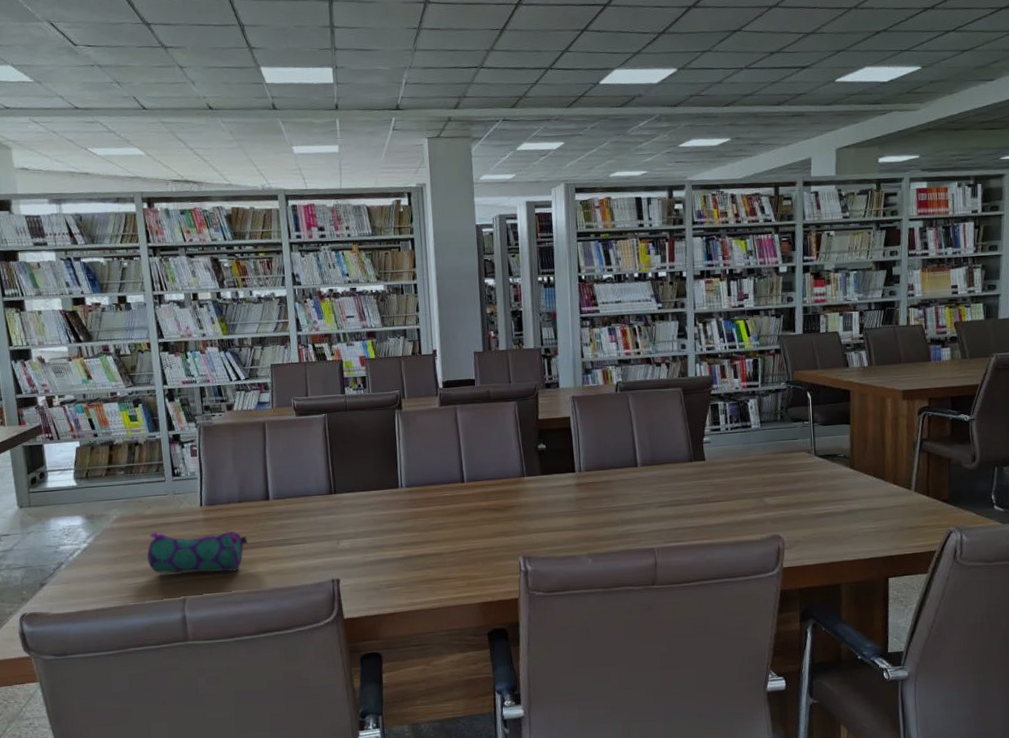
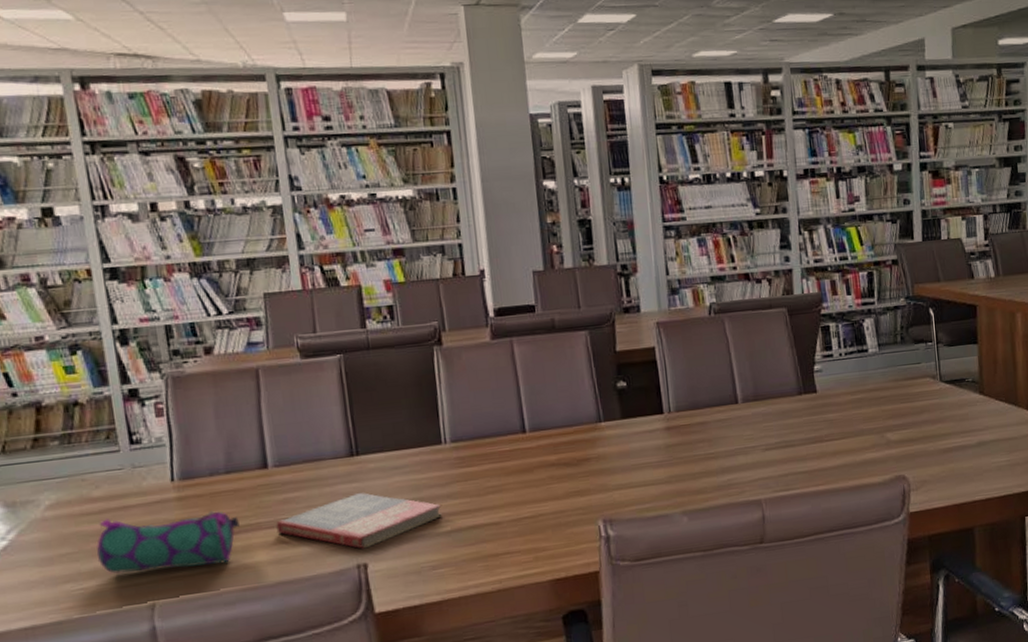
book: none [273,522,397,568] -> present [276,492,442,549]

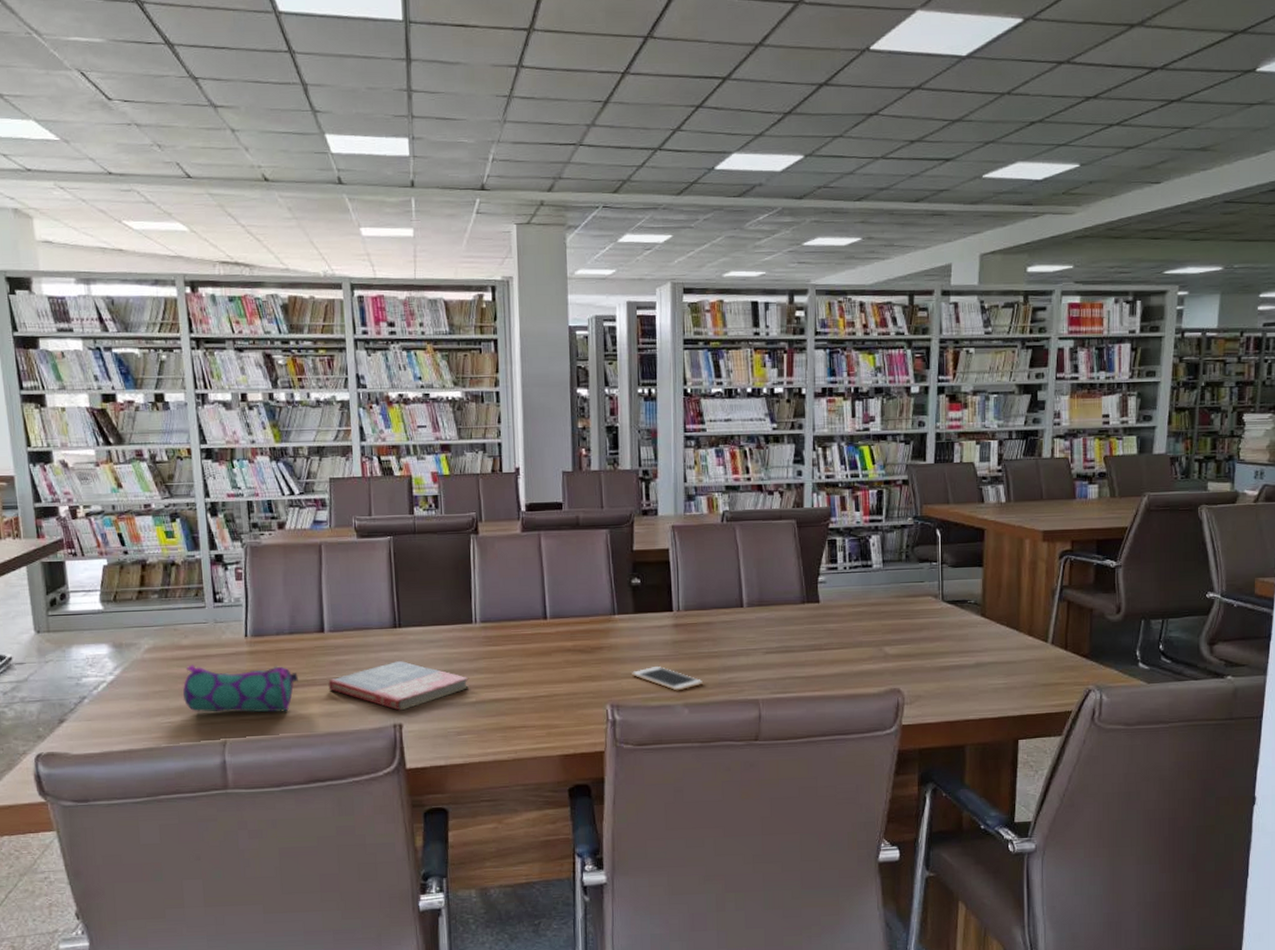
cell phone: none [624,474,701,499] -> present [632,666,703,691]

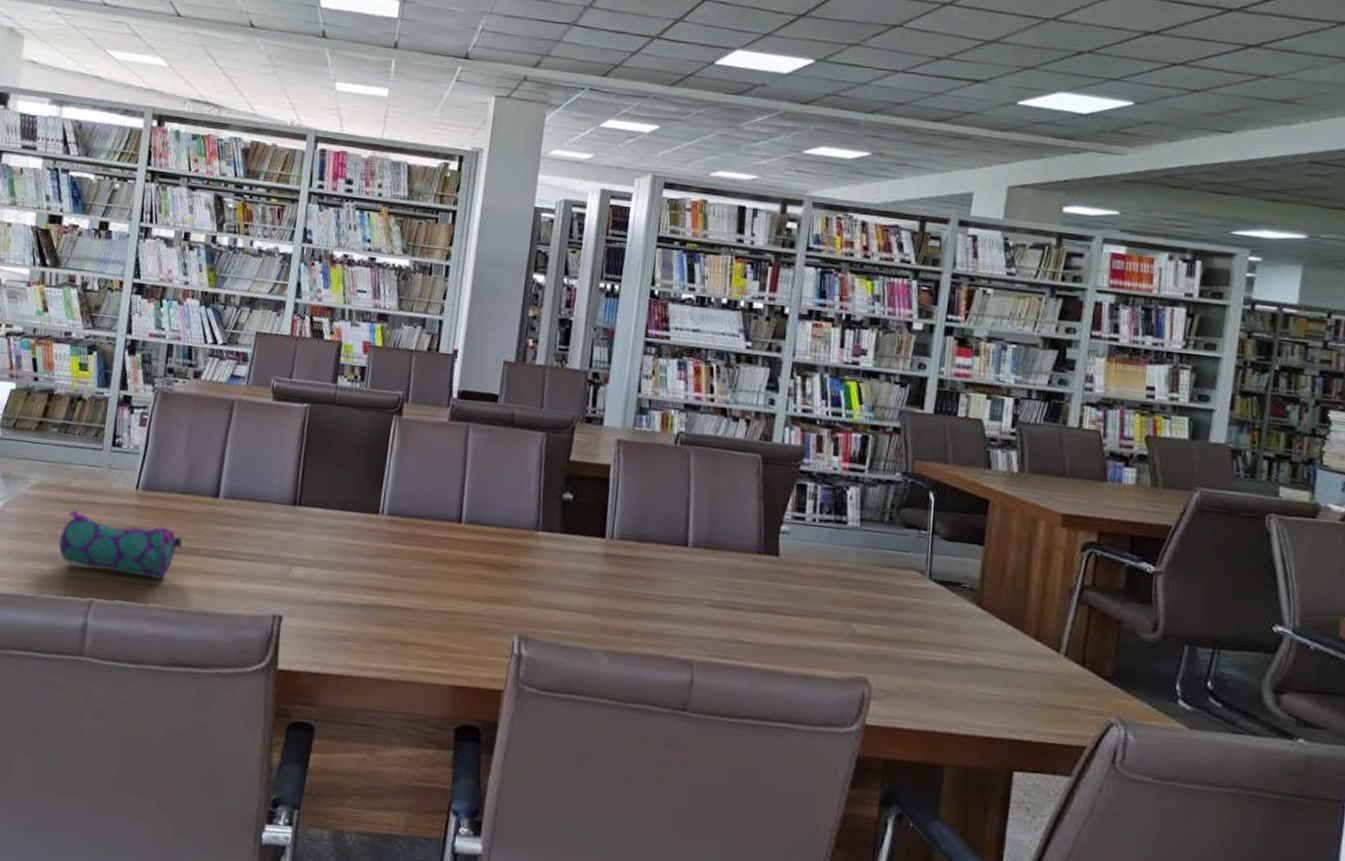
book: present [328,660,469,711] -> none [211,542,365,601]
cell phone: present [632,666,703,691] -> none [548,599,629,634]

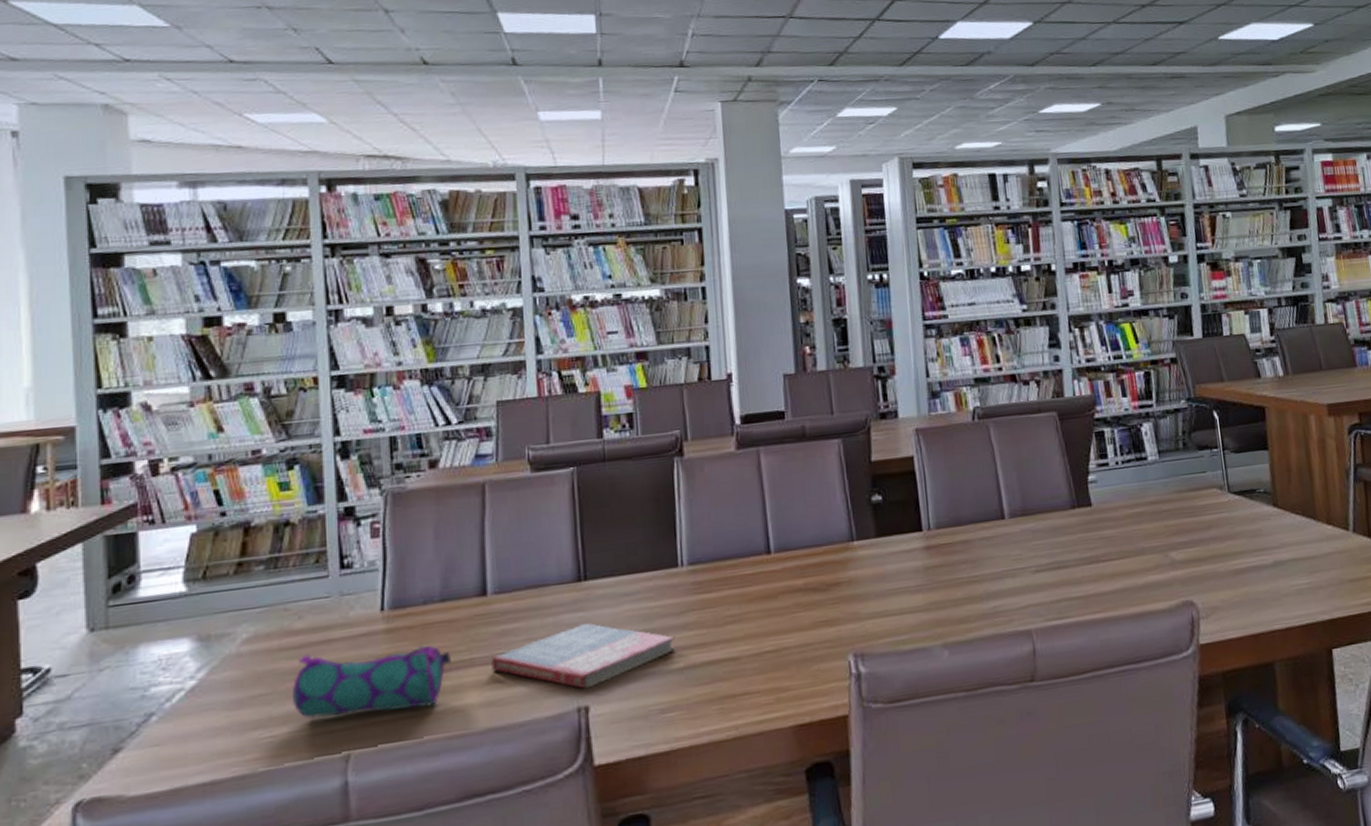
book: none [211,542,365,601] -> present [491,622,675,690]

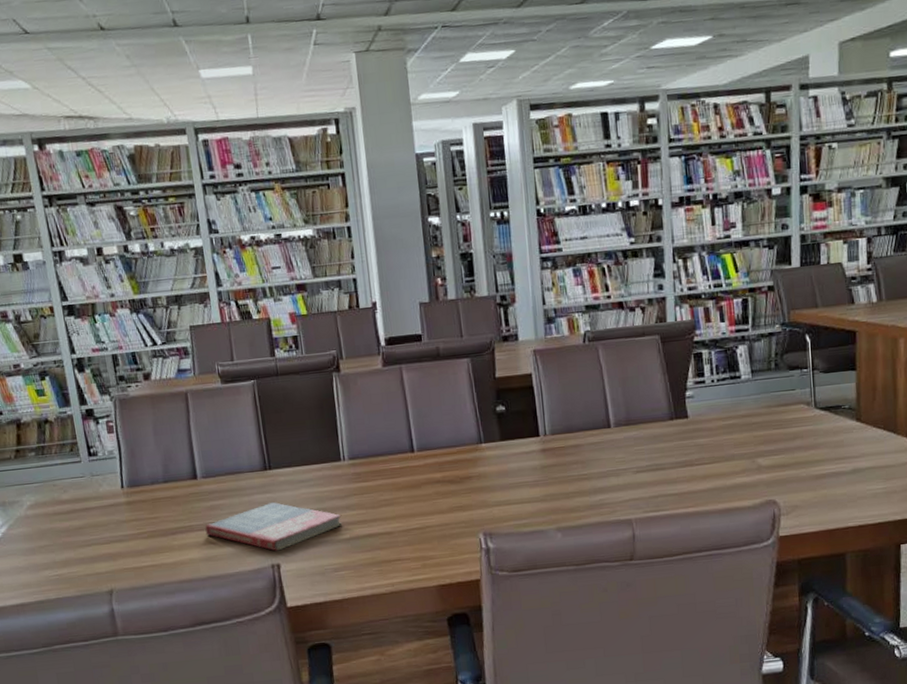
pencil case: present [291,644,451,719] -> none [67,514,176,564]

